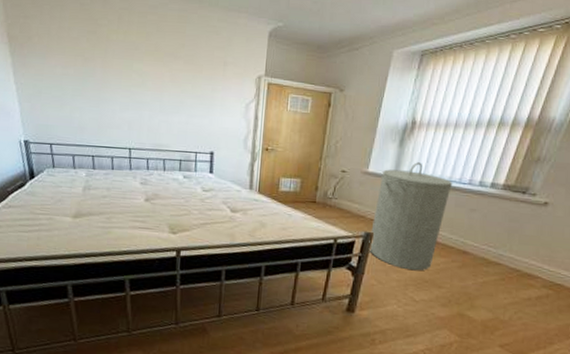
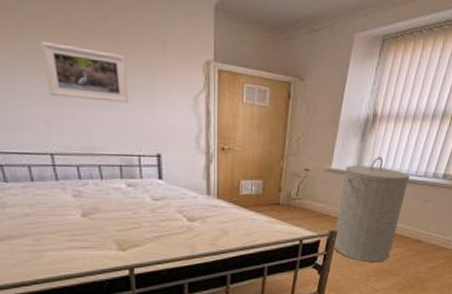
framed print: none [134,64,195,110] -> present [40,42,129,103]

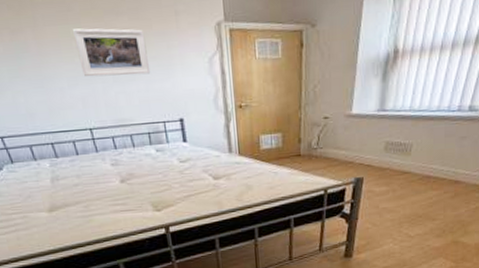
laundry hamper: present [333,157,410,263] -> none [360,95,442,209]

